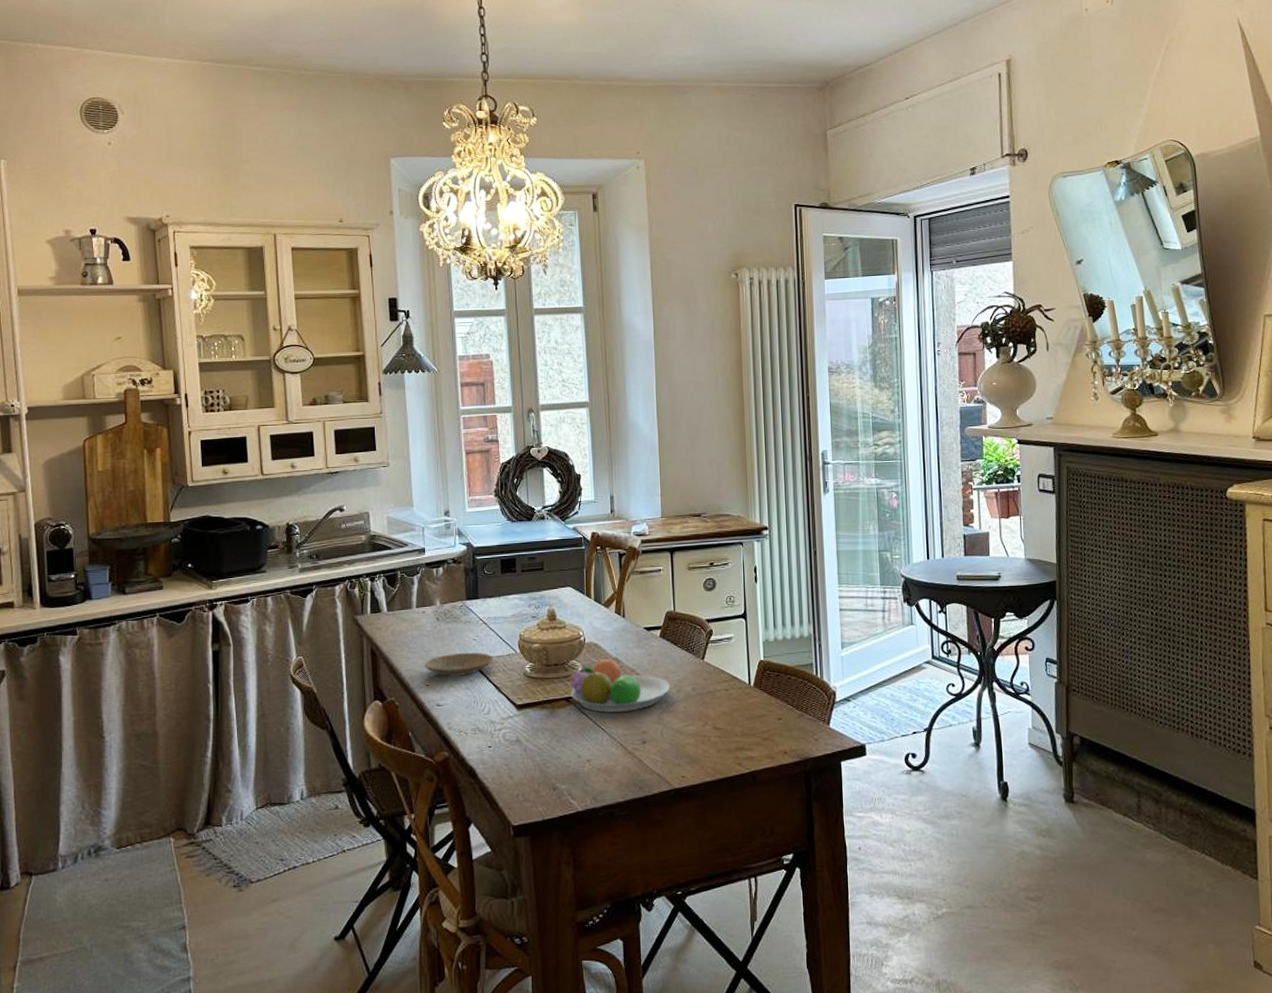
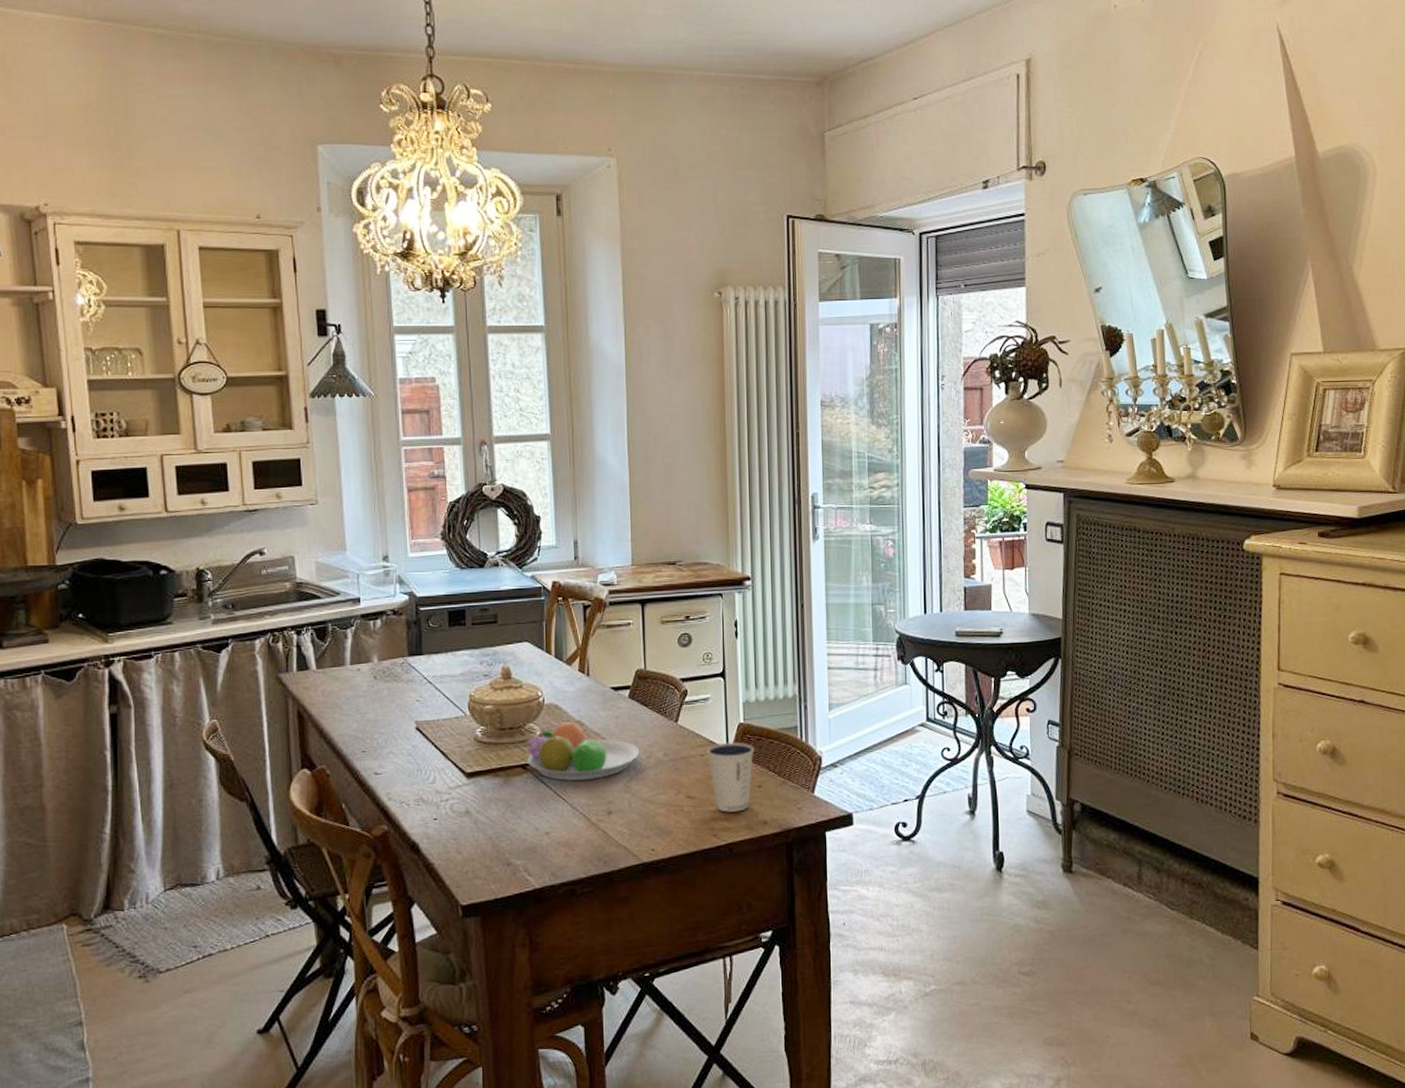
plate: present [424,652,494,676] -> none [359,714,440,741]
dixie cup: none [731,677,774,743] -> present [707,742,754,812]

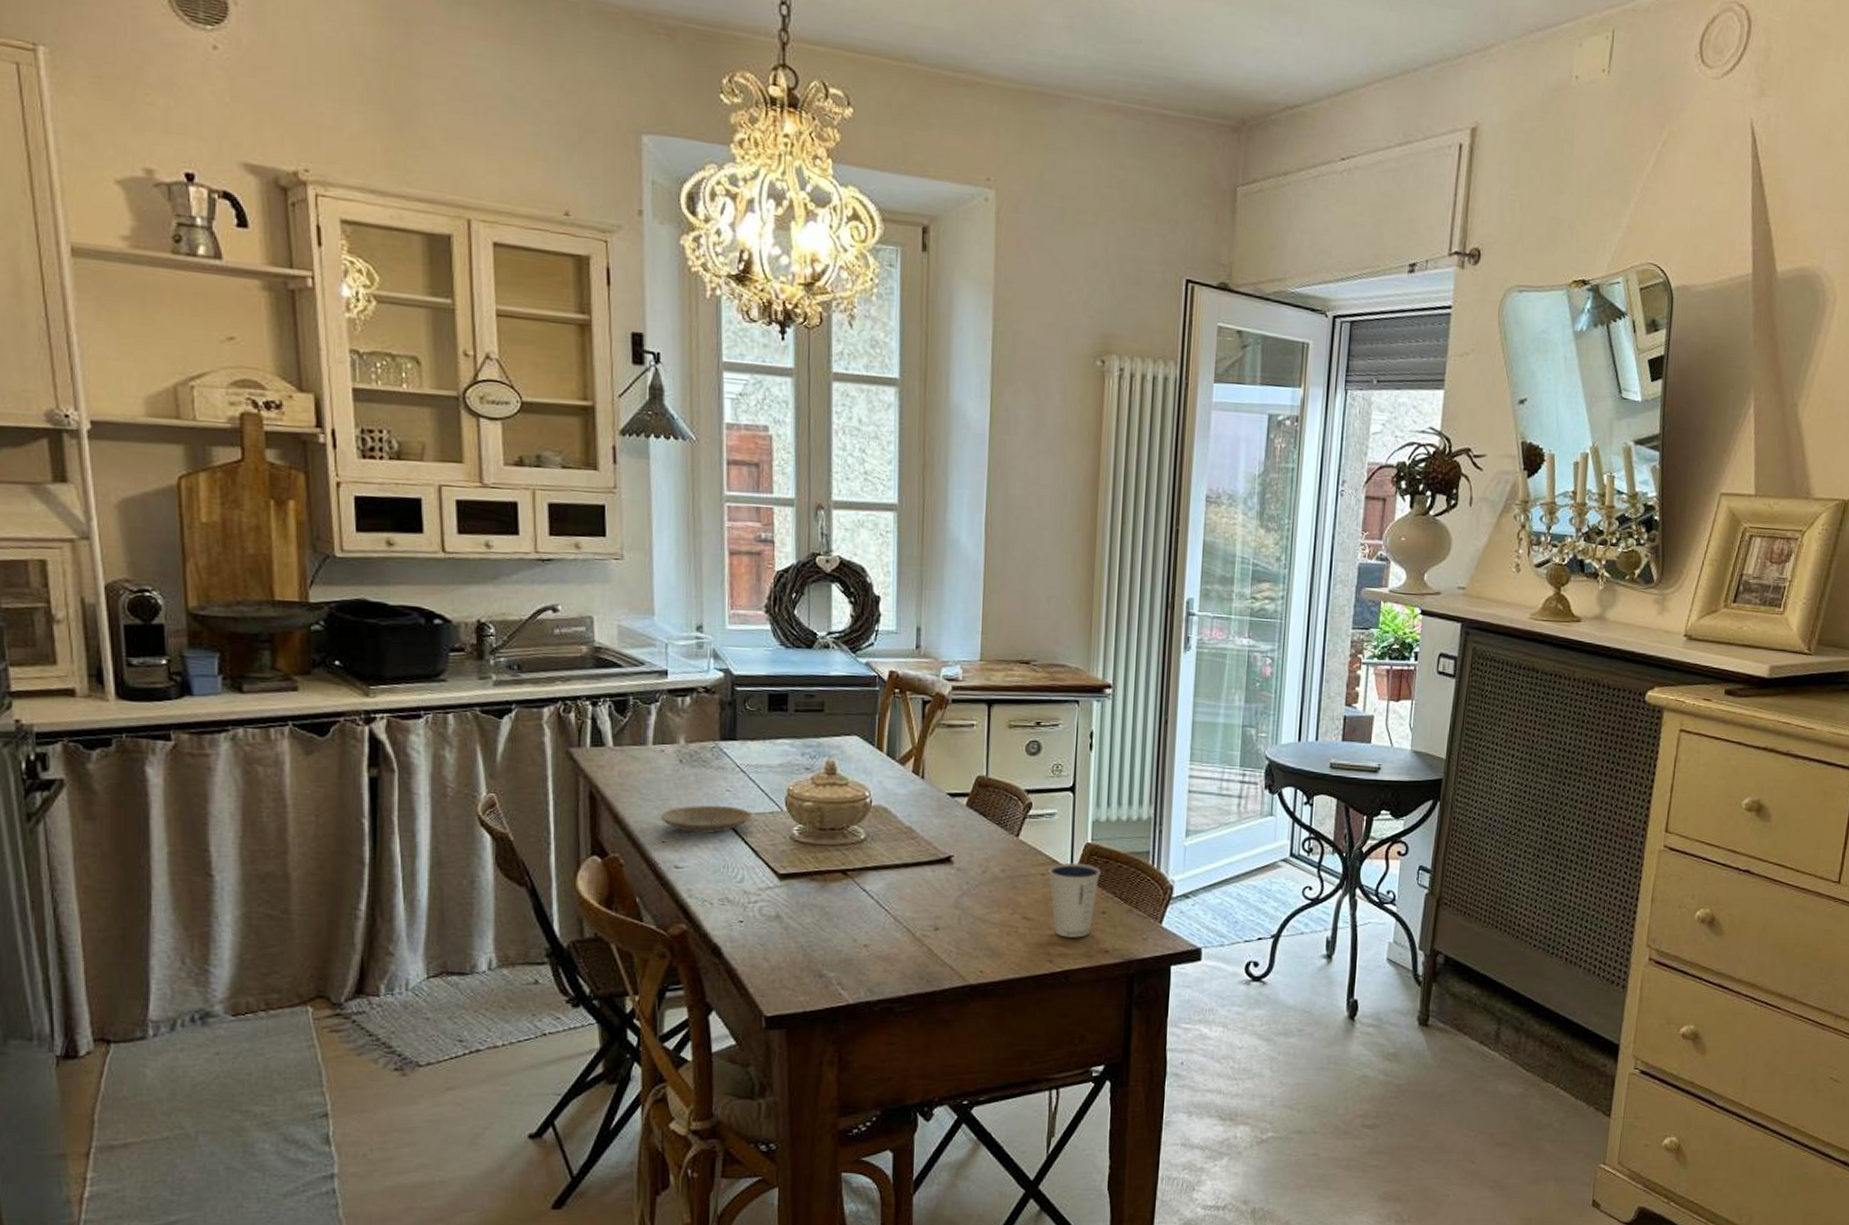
plate: none [359,714,440,741] -> present [660,805,753,833]
fruit bowl: present [525,720,640,781] -> none [847,825,975,892]

